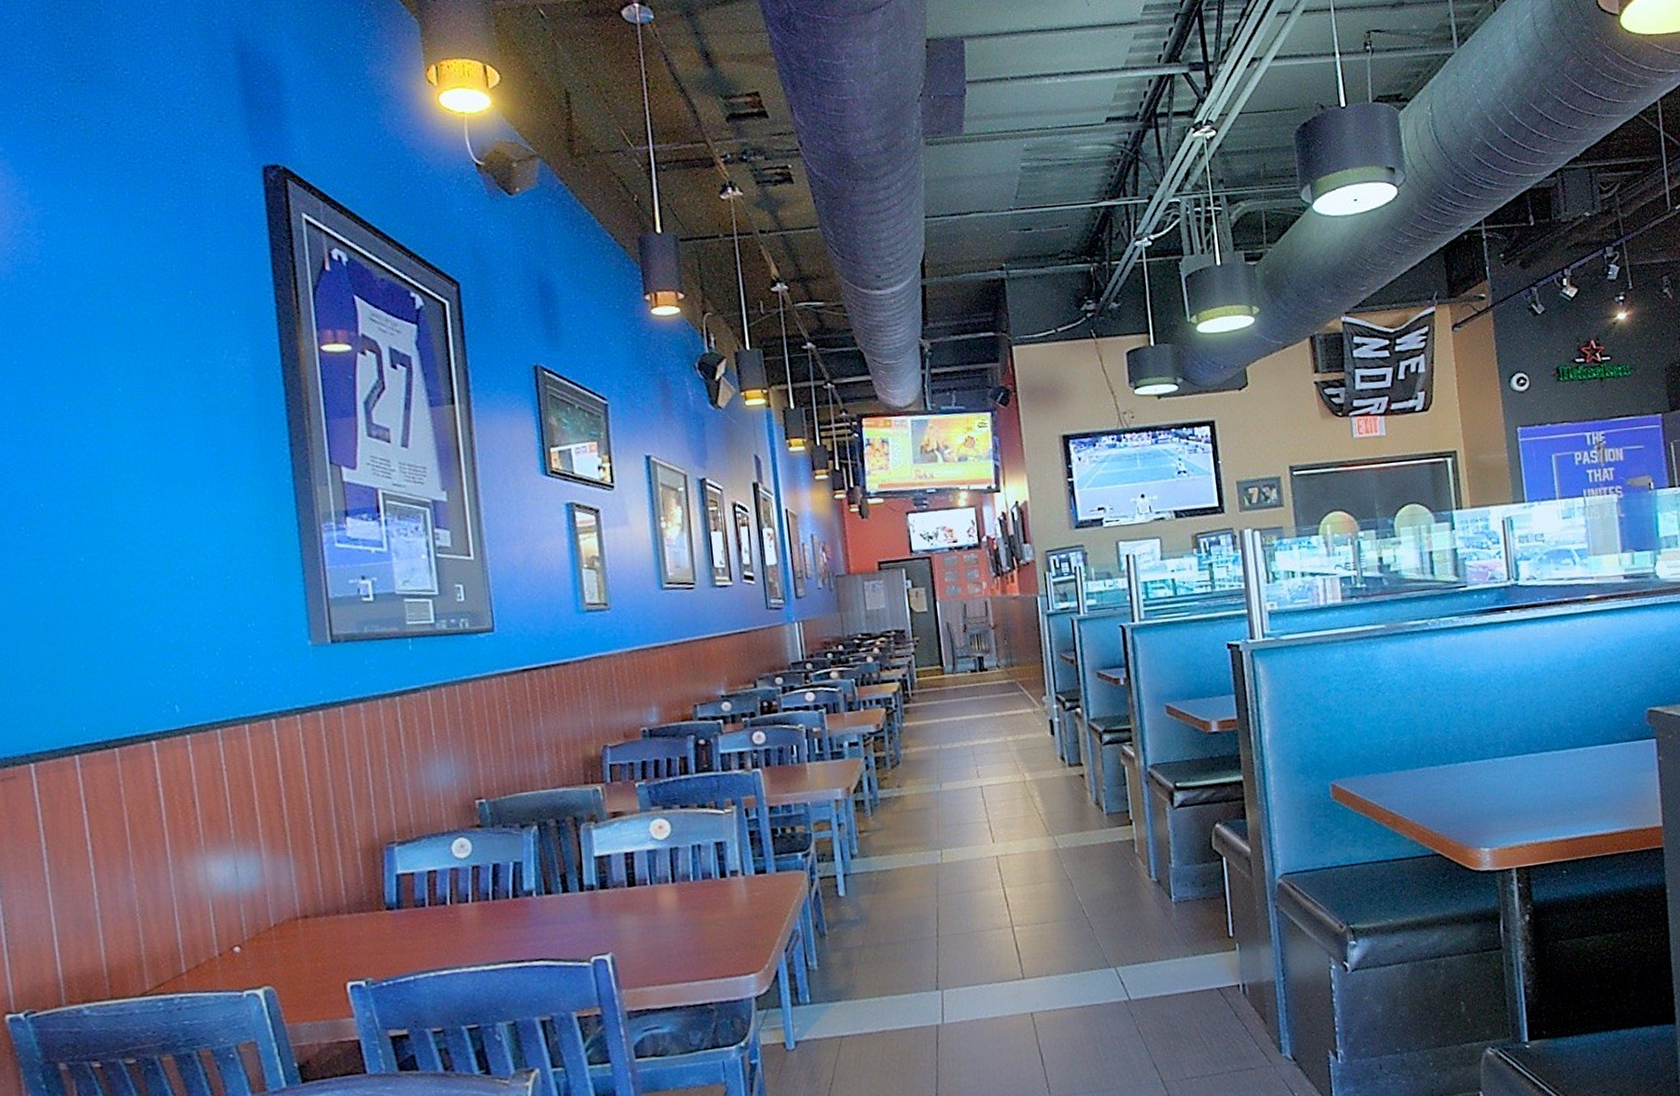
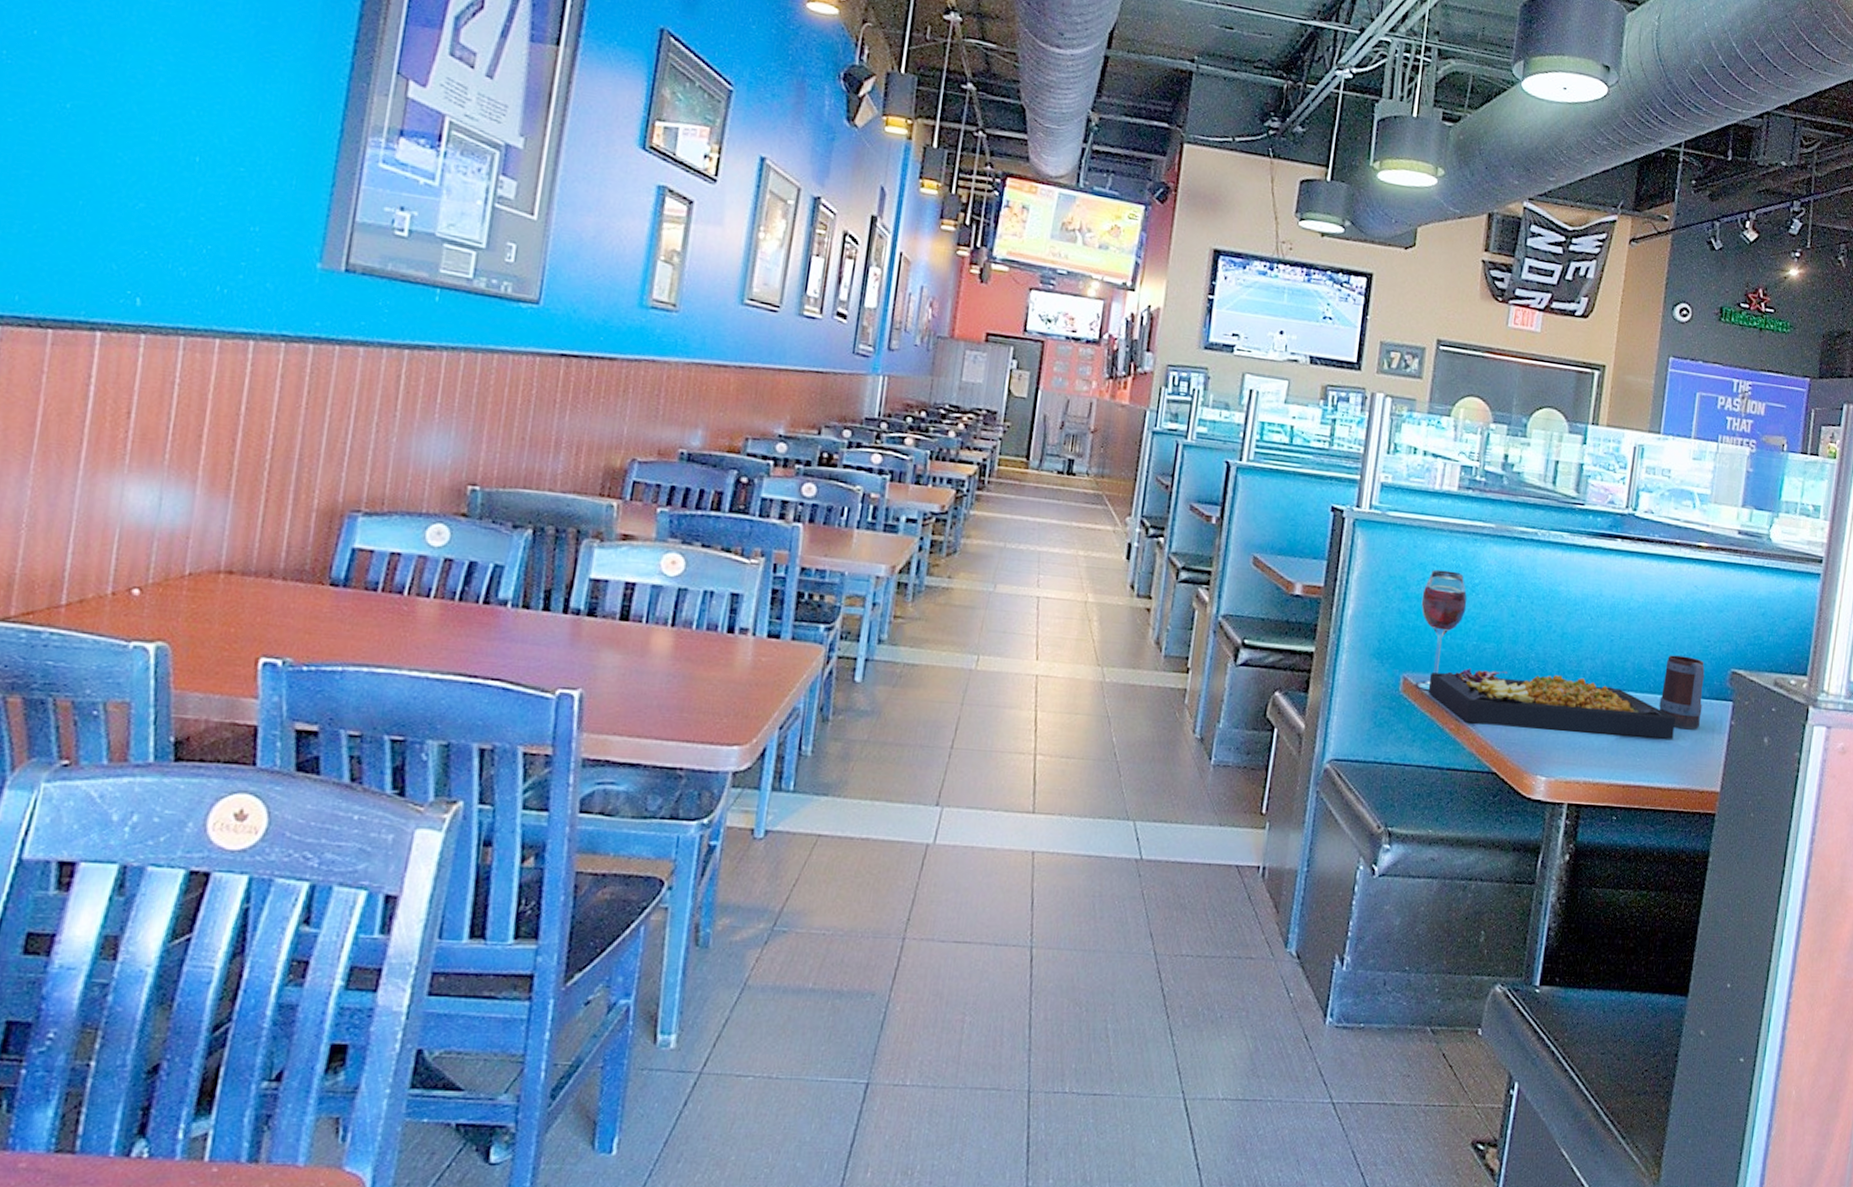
wineglass: none [1331,677,1377,793] -> present [1415,569,1468,691]
food platter: none [1356,748,1605,814] -> present [1428,668,1675,739]
beer mug: none [1581,705,1628,776] -> present [1659,655,1705,730]

